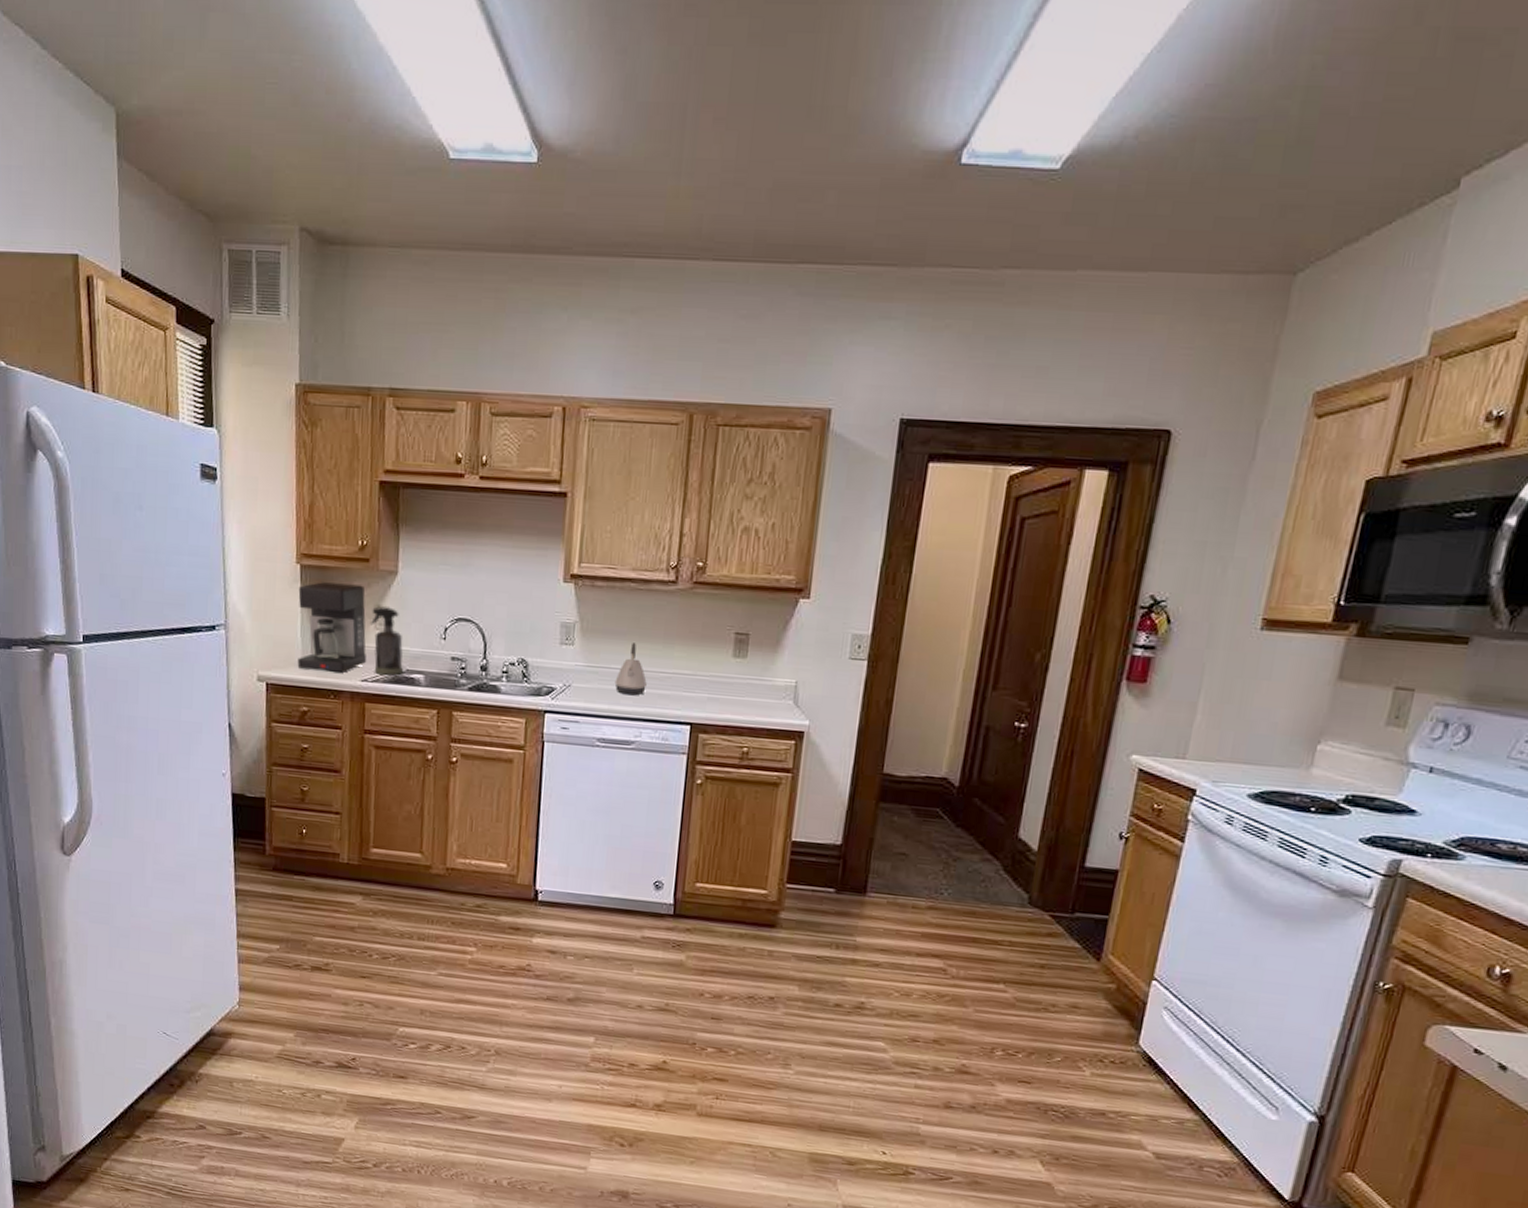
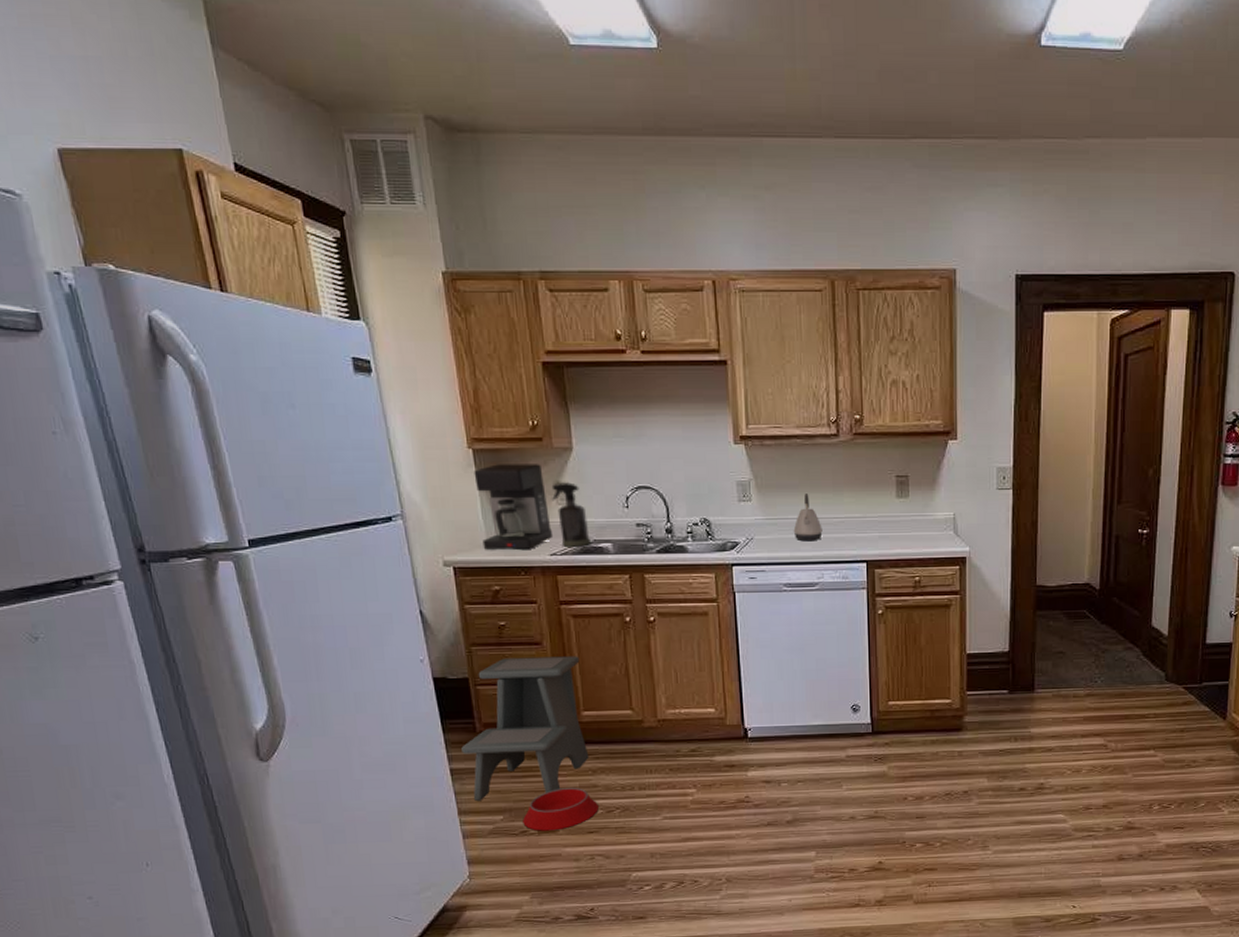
step stool: none [249,782,376,929] -> present [461,656,589,802]
pet bowl: none [298,925,374,970] -> present [523,788,599,831]

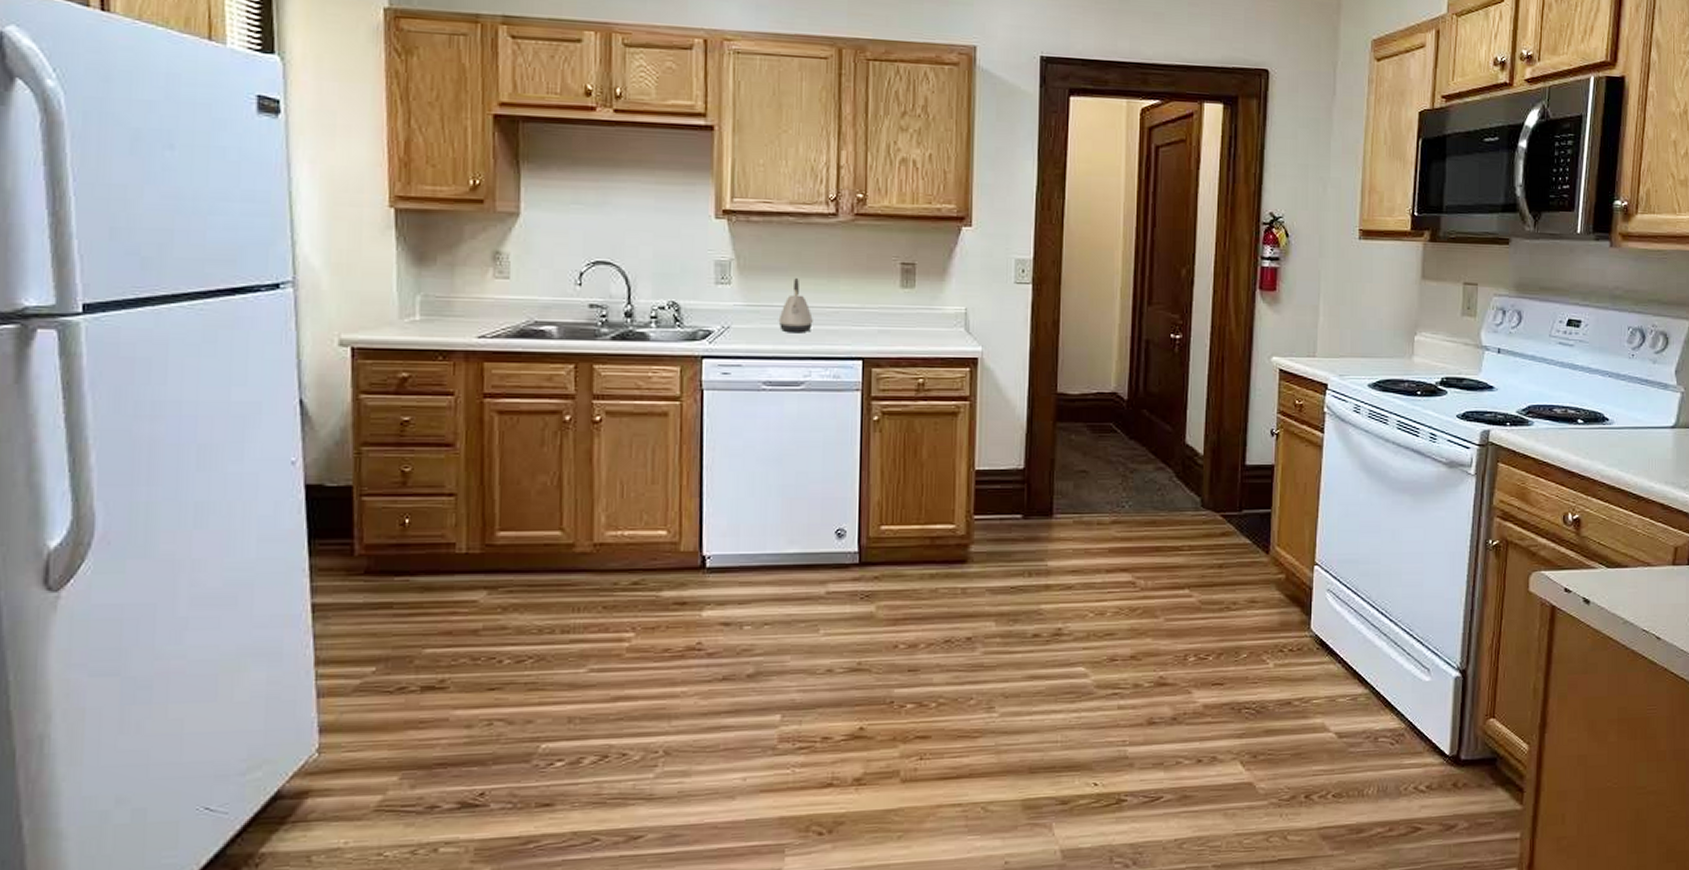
step stool: present [461,656,589,802] -> none [331,461,501,648]
coffee maker: present [473,464,554,550] -> none [392,227,485,329]
pet bowl: present [523,788,599,831] -> none [402,630,505,688]
spray bottle: present [551,482,590,547] -> none [486,252,531,329]

